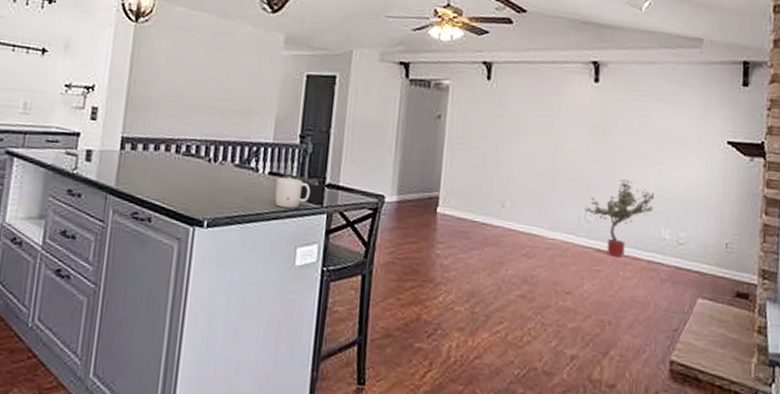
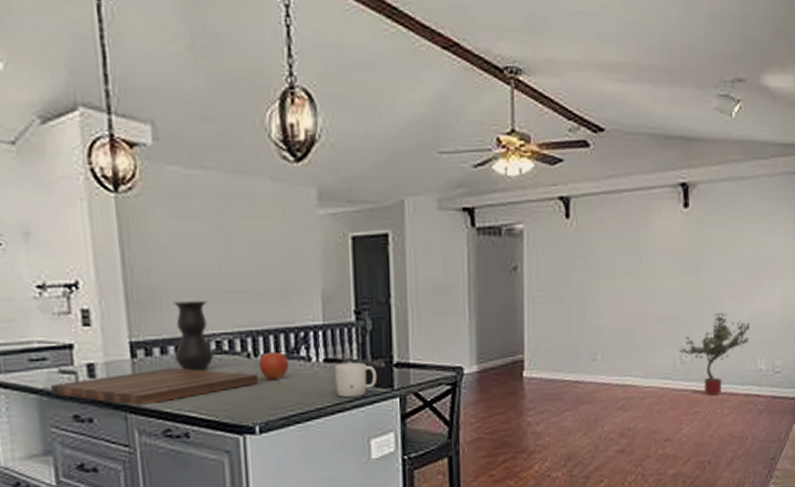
cutting board: none [55,161,215,190] -> present [49,367,259,406]
vase: none [152,109,186,168] -> present [173,301,215,372]
fruit: none [216,159,241,183] -> present [258,351,289,379]

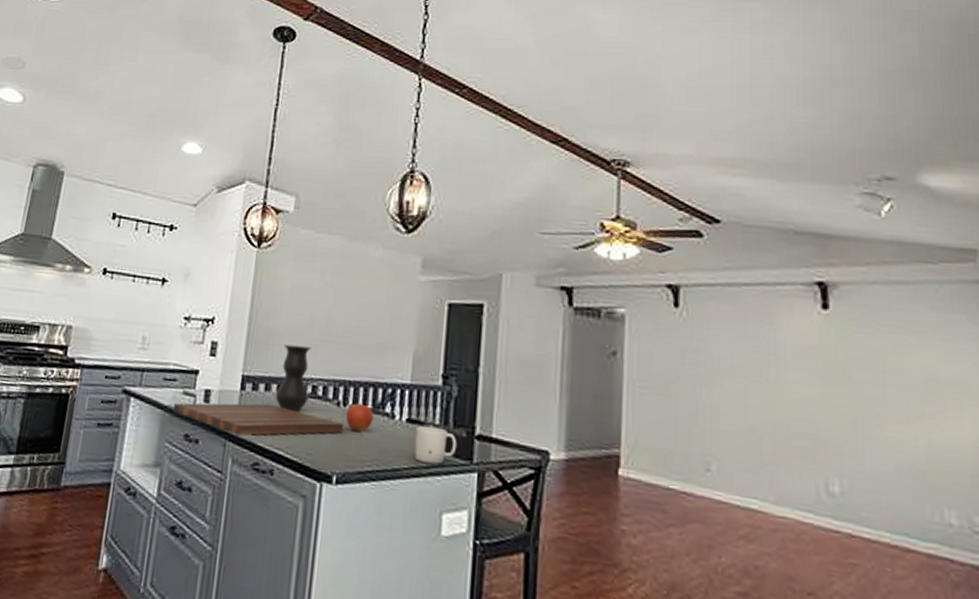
potted tree: present [678,312,750,396] -> none [823,438,929,548]

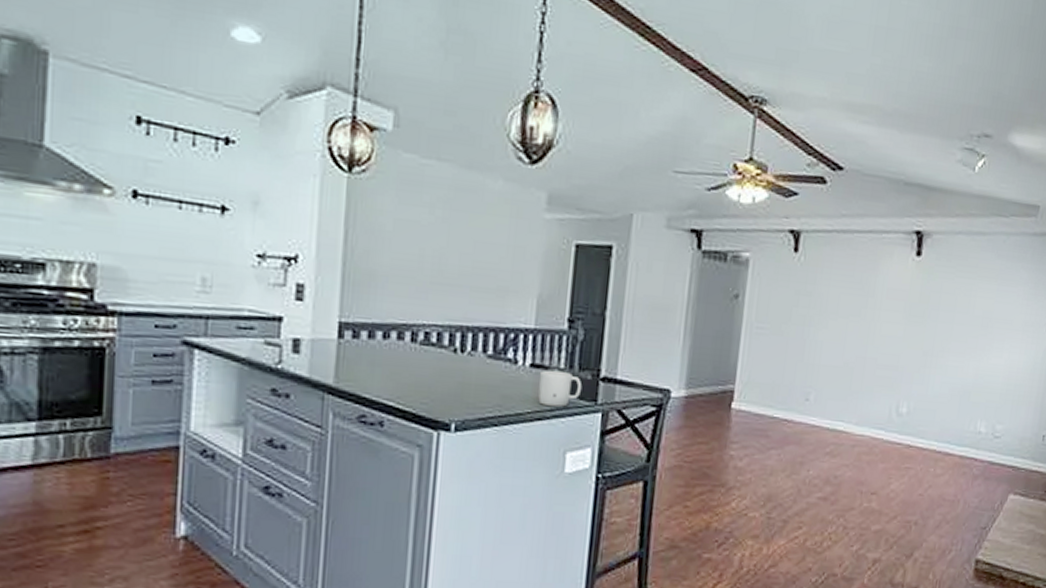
cutting board: present [172,403,344,436] -> none [252,352,463,388]
vase: present [275,344,312,412] -> none [380,287,422,361]
fruit: present [345,403,374,432] -> none [463,349,495,378]

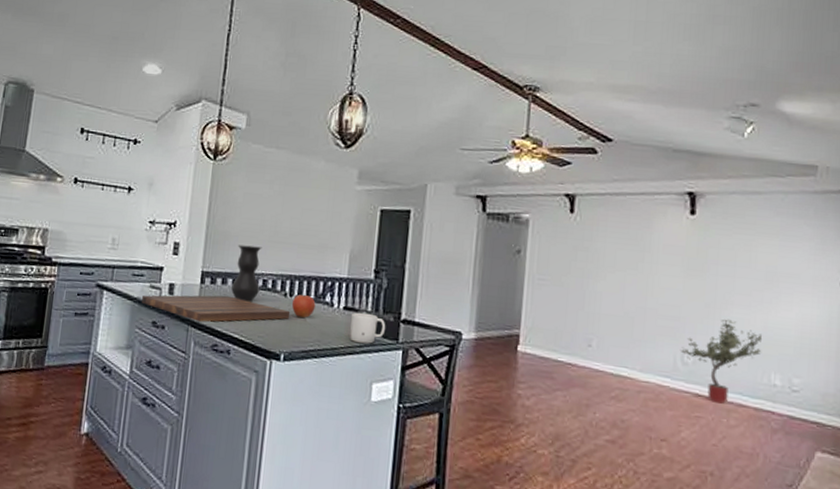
cutting board: none [252,352,463,388] -> present [141,295,291,322]
vase: none [380,287,422,361] -> present [230,244,262,302]
fruit: none [463,349,495,378] -> present [291,294,316,318]
potted tree: none [895,367,973,453] -> present [680,319,763,404]

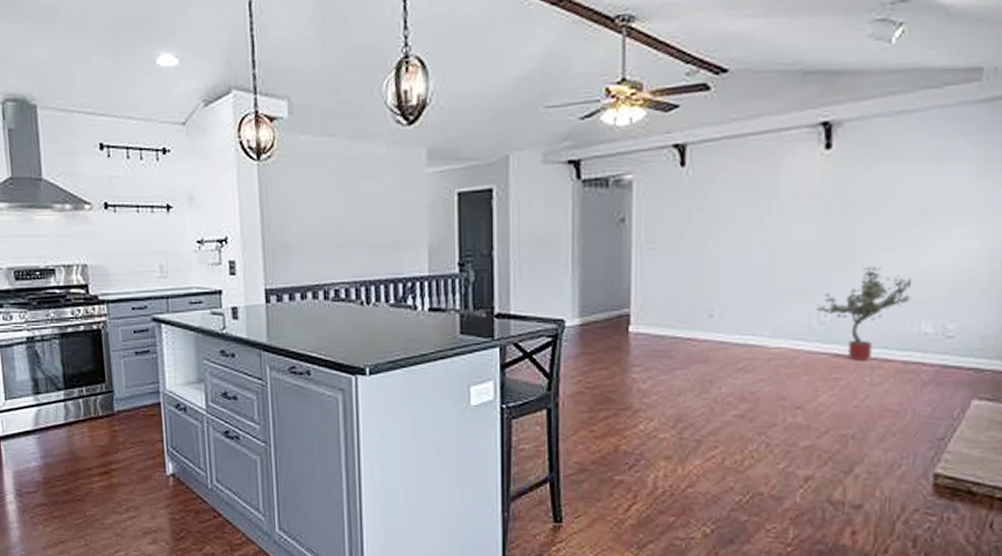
cutting board: present [141,295,291,322] -> none [204,312,370,344]
vase: present [230,244,262,302] -> none [300,253,333,316]
fruit: present [291,294,316,318] -> none [370,300,397,325]
mug: present [350,312,386,344] -> none [437,312,479,345]

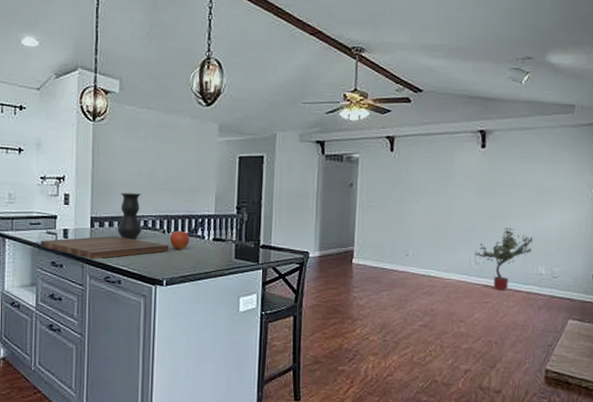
cutting board: none [204,312,370,344] -> present [40,235,169,259]
vase: none [300,253,333,316] -> present [117,192,142,240]
fruit: none [370,300,397,325] -> present [169,230,190,249]

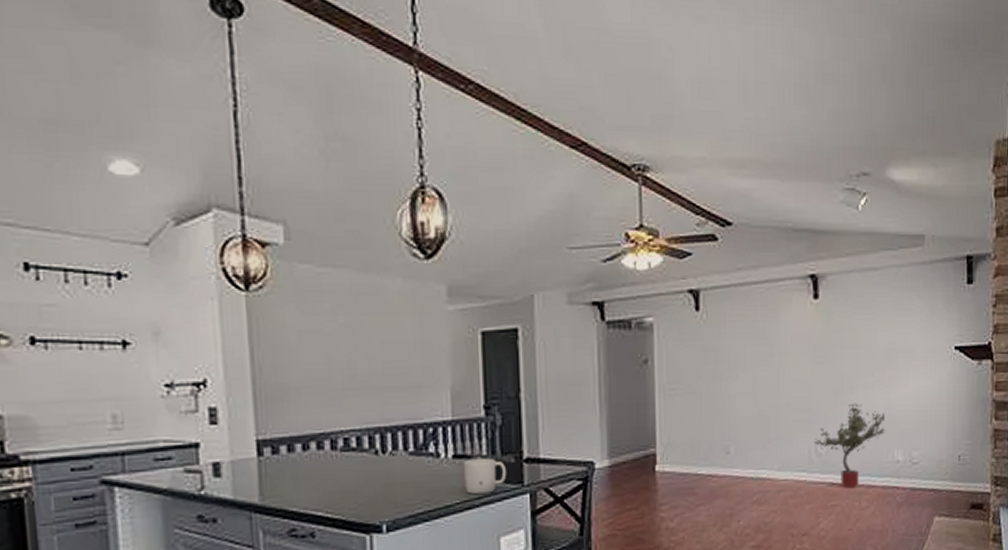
cutting board: present [40,235,169,259] -> none [174,465,387,505]
vase: present [117,192,142,240] -> none [301,398,342,469]
fruit: present [169,230,190,249] -> none [386,448,417,476]
mug: none [219,242,248,266] -> present [463,458,507,494]

